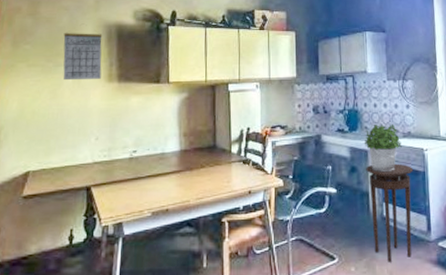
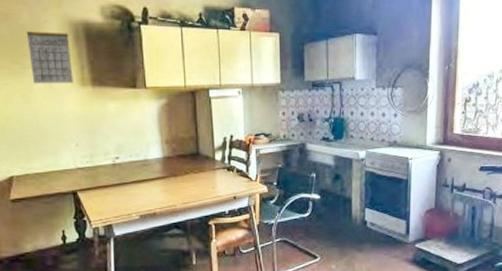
potted plant: present [365,124,402,172] -> none [350,133,387,179]
stool: present [366,163,413,262] -> none [350,172,396,261]

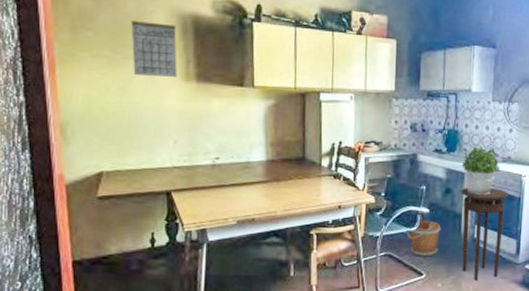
bucket: none [301,201,333,241] -> present [407,215,441,257]
potted plant: none [350,133,387,179] -> present [462,147,500,195]
stool: none [350,172,396,261] -> present [461,188,509,280]

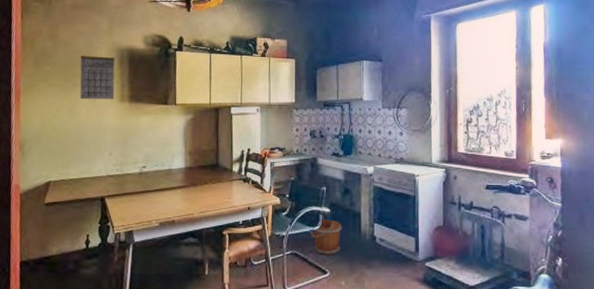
stool: present [461,188,509,280] -> none [359,187,404,279]
potted plant: present [462,147,500,195] -> none [358,150,394,194]

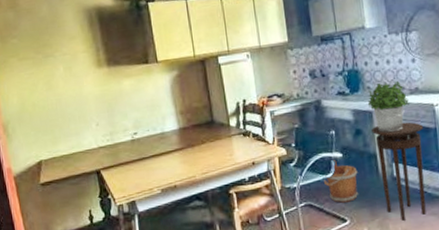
calendar: present [79,55,115,99] -> none [46,19,90,70]
potted plant: none [358,150,394,194] -> present [368,81,409,132]
stool: none [359,187,404,279] -> present [371,122,426,221]

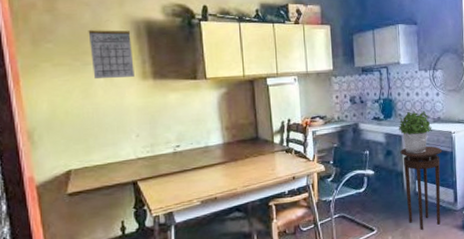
calendar: none [46,19,90,70] -> present [88,29,135,78]
bucket: present [324,160,358,203] -> none [357,177,386,215]

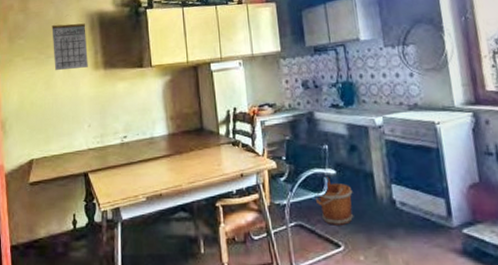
bucket: none [357,177,386,215] -> present [316,177,353,225]
potted plant: present [399,111,432,154] -> none [363,96,408,150]
stool: present [400,145,442,230] -> none [367,140,431,251]

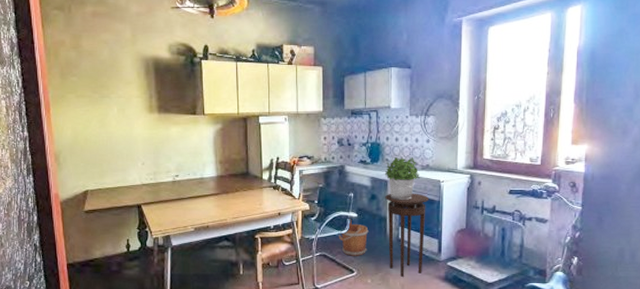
calendar: present [51,23,88,70] -> none [106,65,143,110]
potted plant: none [363,96,408,150] -> present [385,157,420,200]
stool: none [367,140,431,251] -> present [385,193,429,277]

